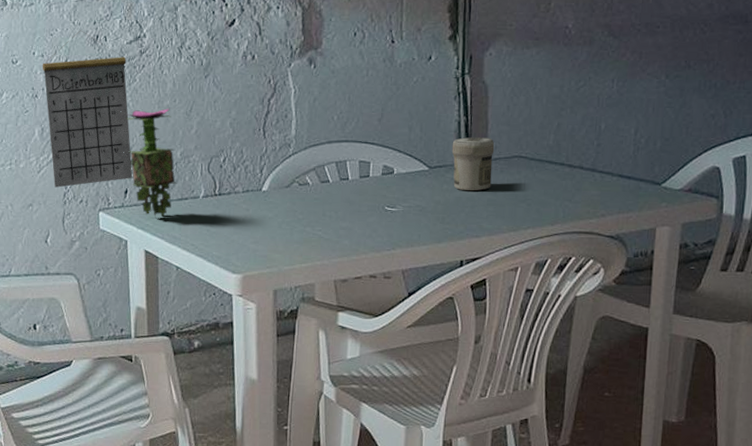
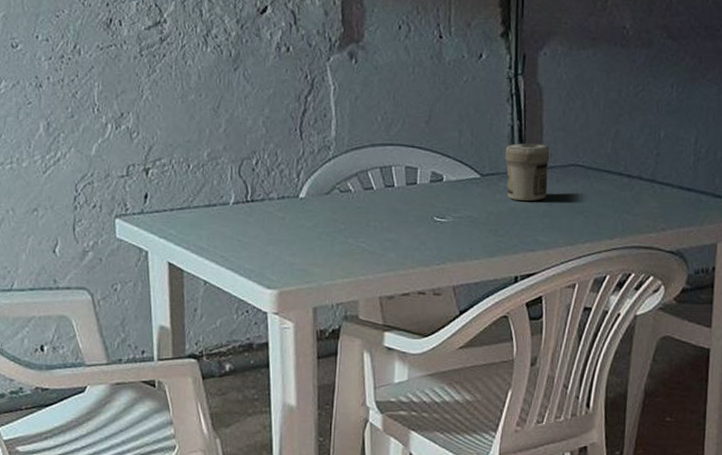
calendar: present [42,30,133,188] -> none [46,12,154,190]
flower: present [125,107,178,218] -> none [144,102,205,226]

